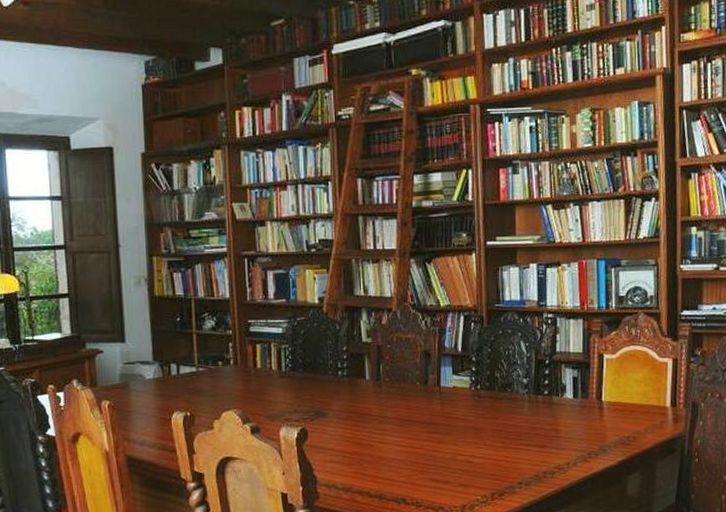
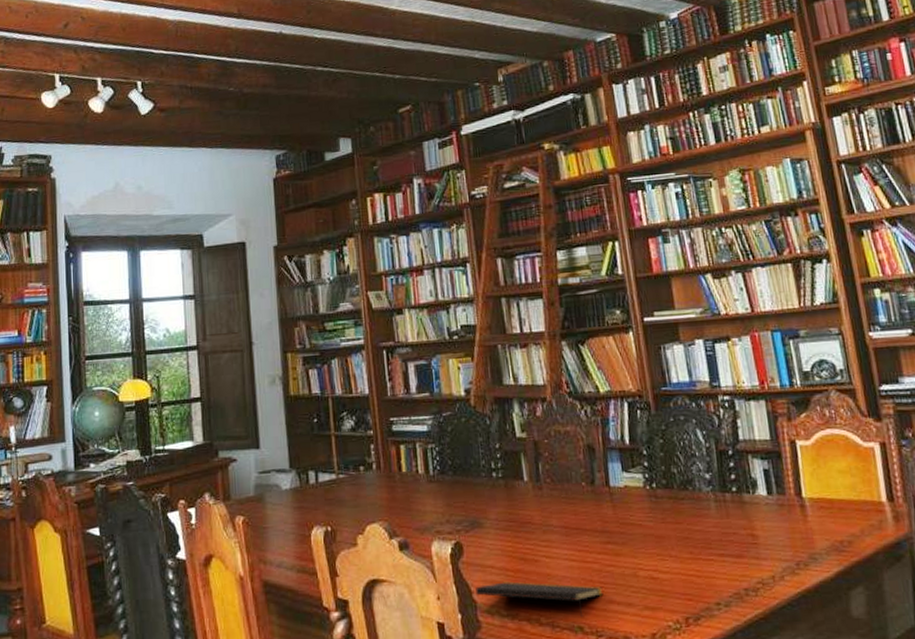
notepad: none [316,461,426,491] -> present [475,581,604,617]

